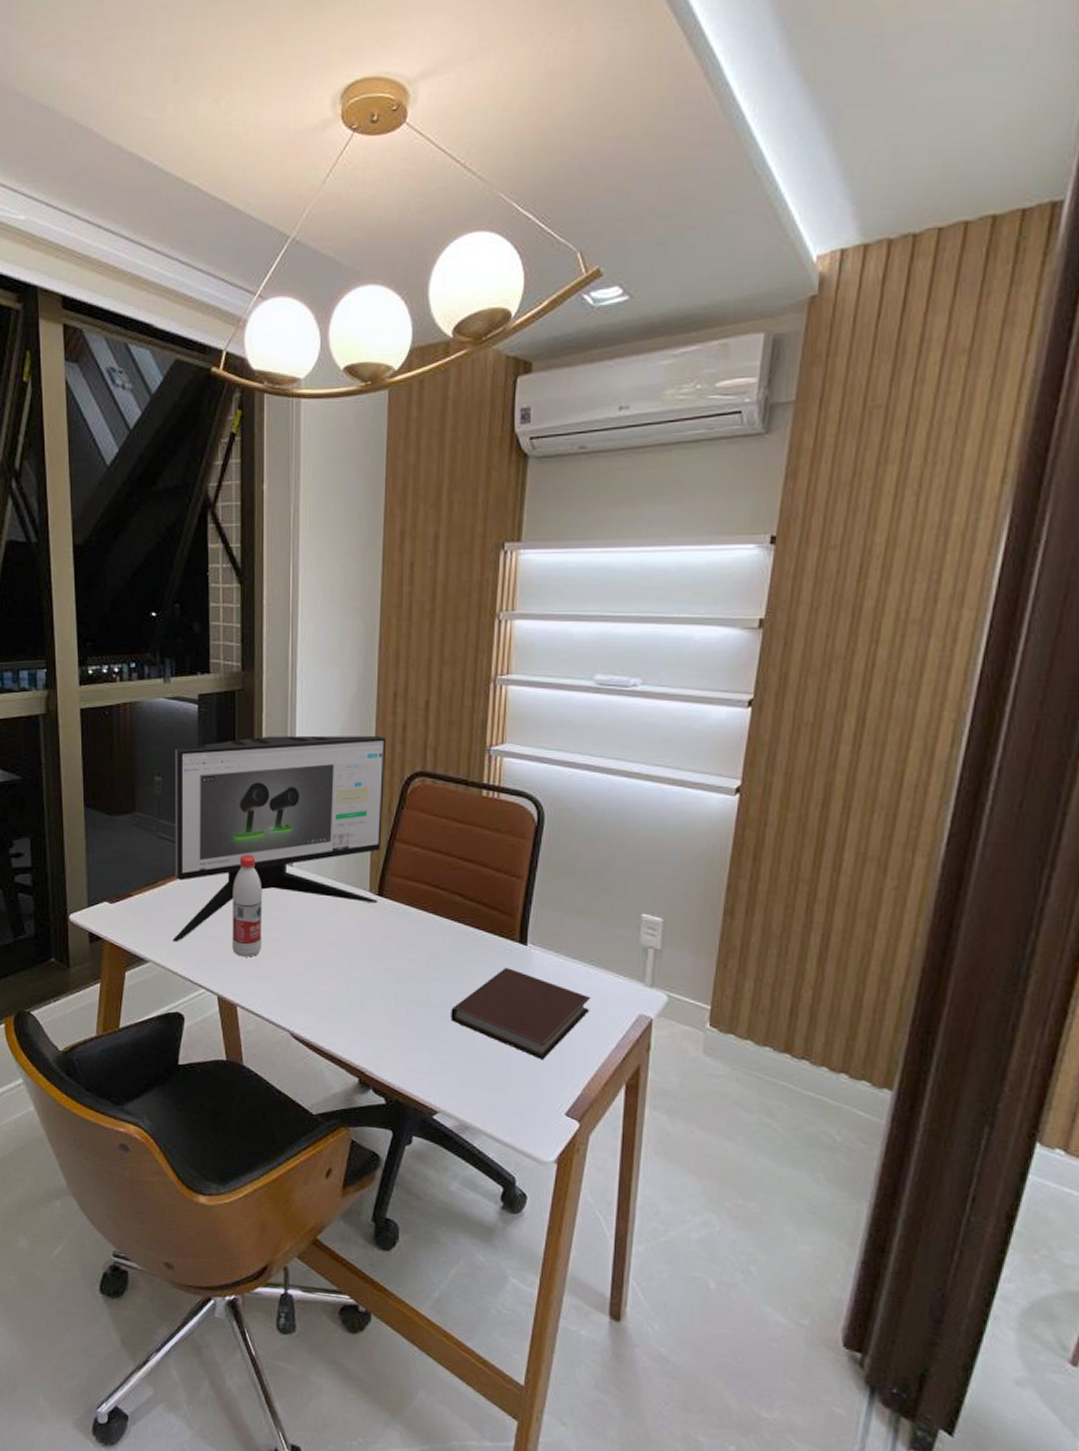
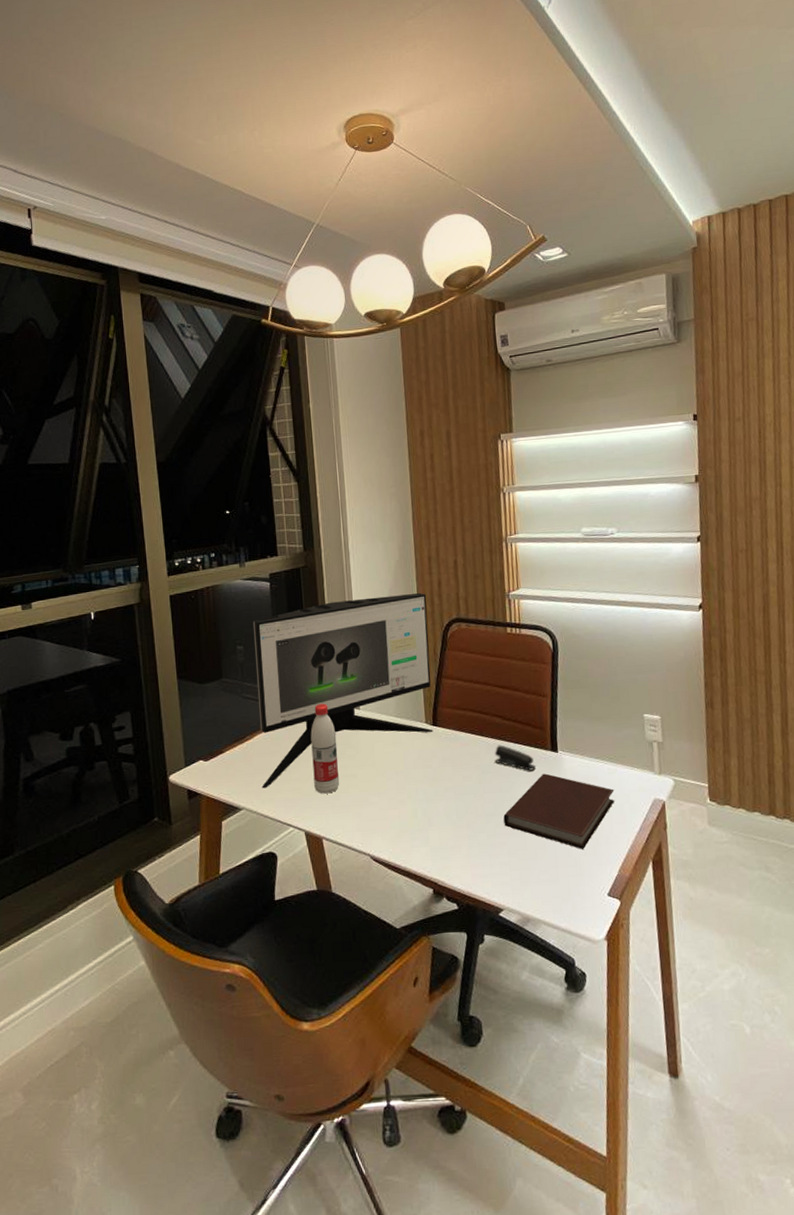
stapler: none [448,928,497,963] -> present [494,745,535,771]

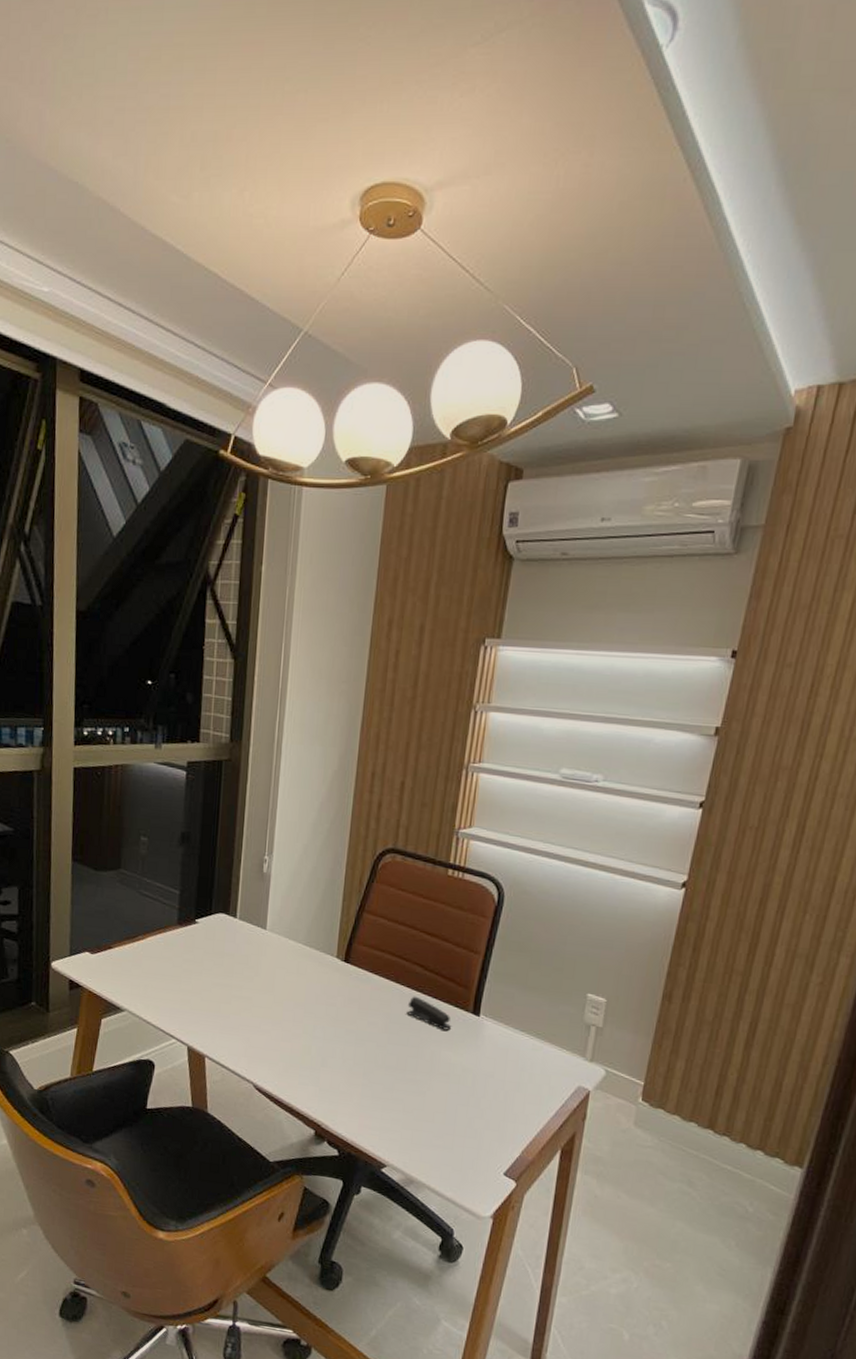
computer monitor: present [252,593,433,788] -> none [148,805,362,993]
water bottle: present [310,703,340,794] -> none [204,915,236,1013]
notebook: present [503,773,615,849] -> none [404,1036,535,1123]

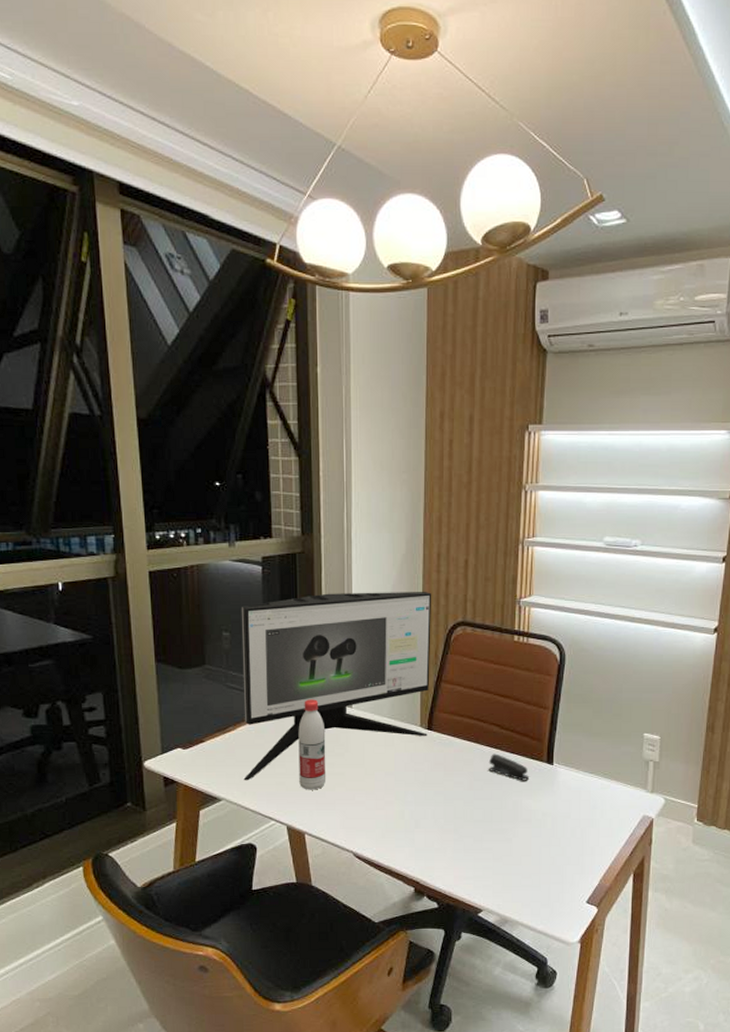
computer monitor: none [148,805,362,993] -> present [241,592,432,780]
water bottle: none [204,915,236,1013] -> present [298,699,326,790]

